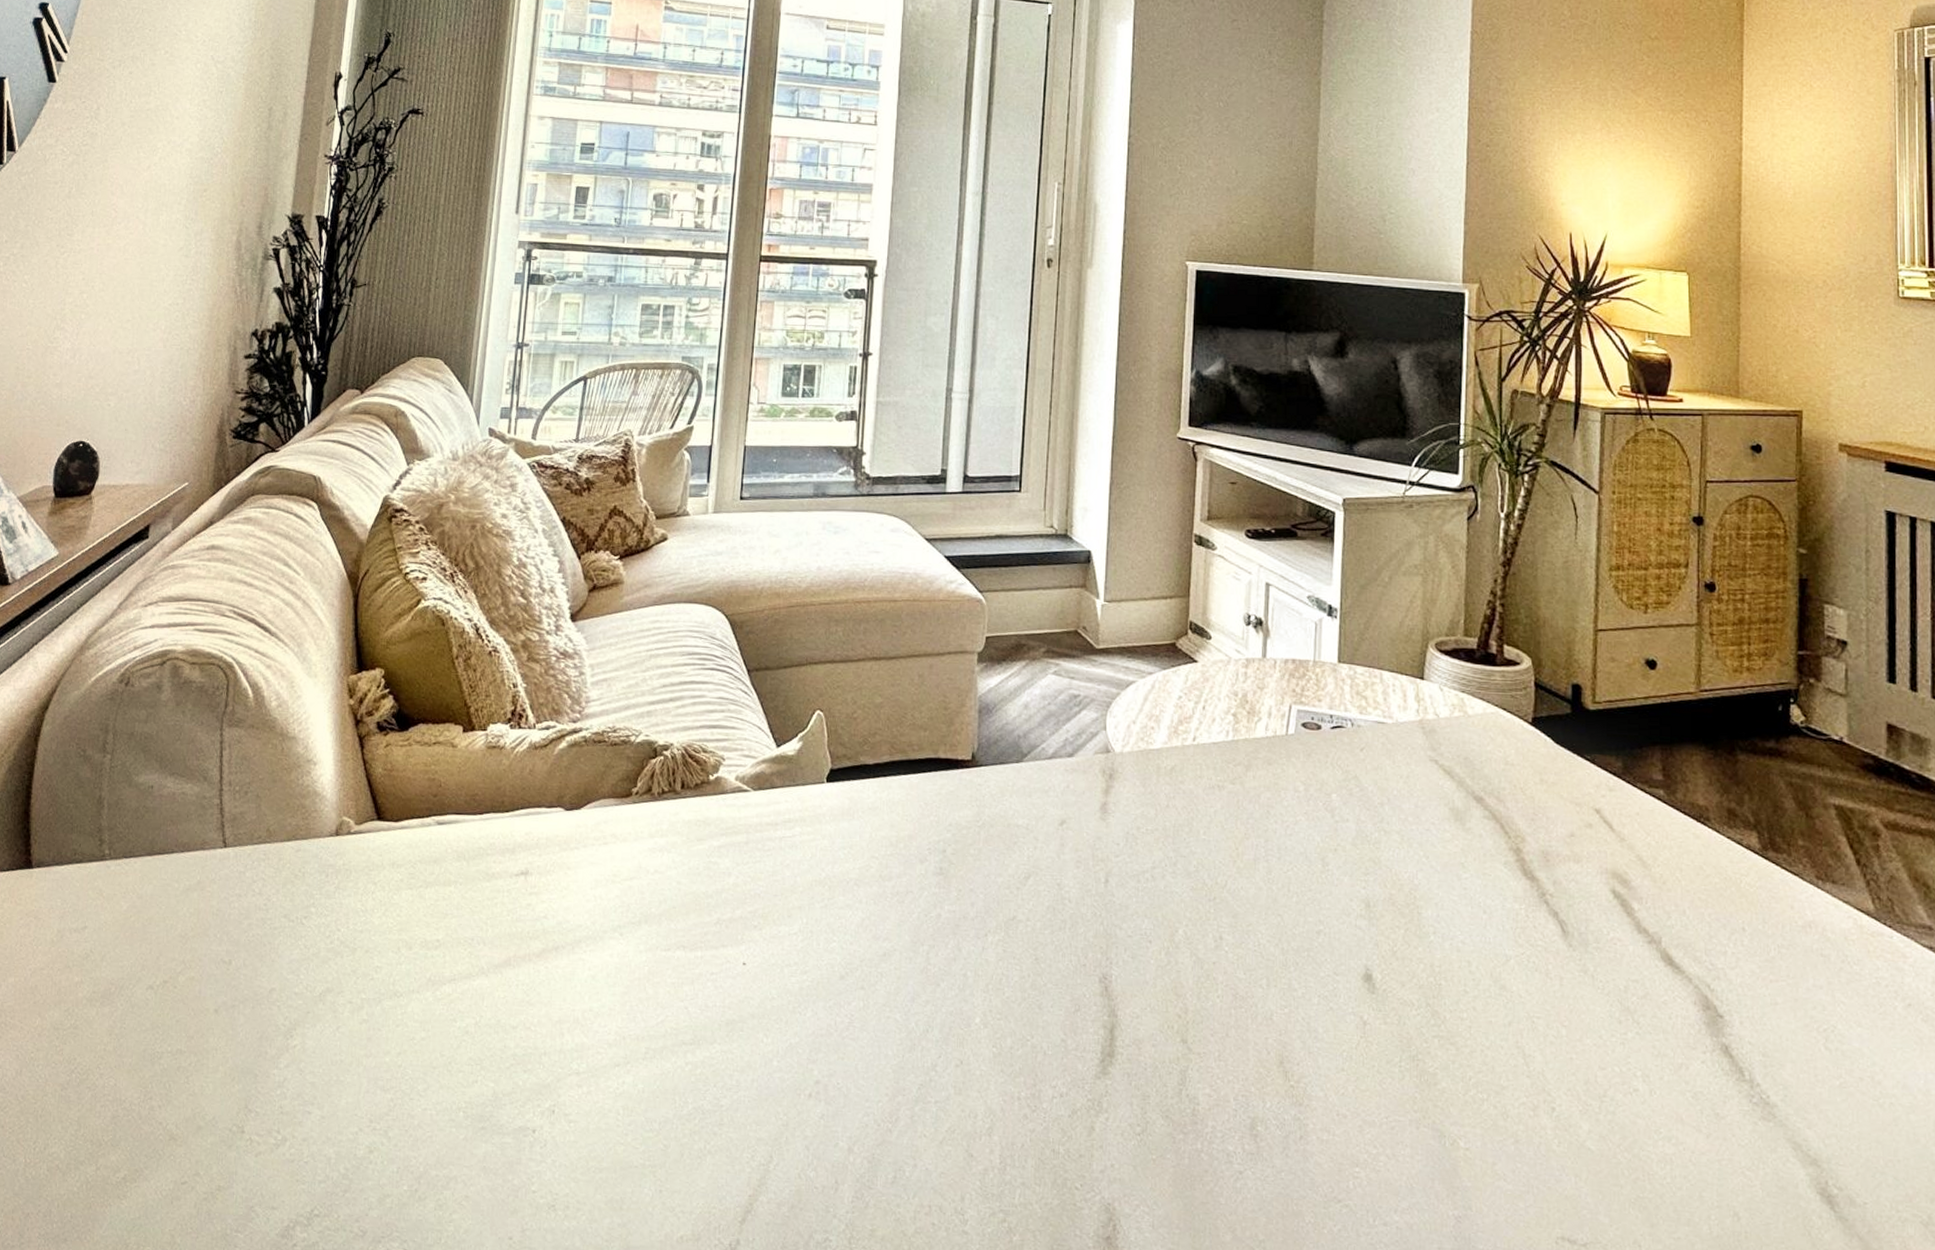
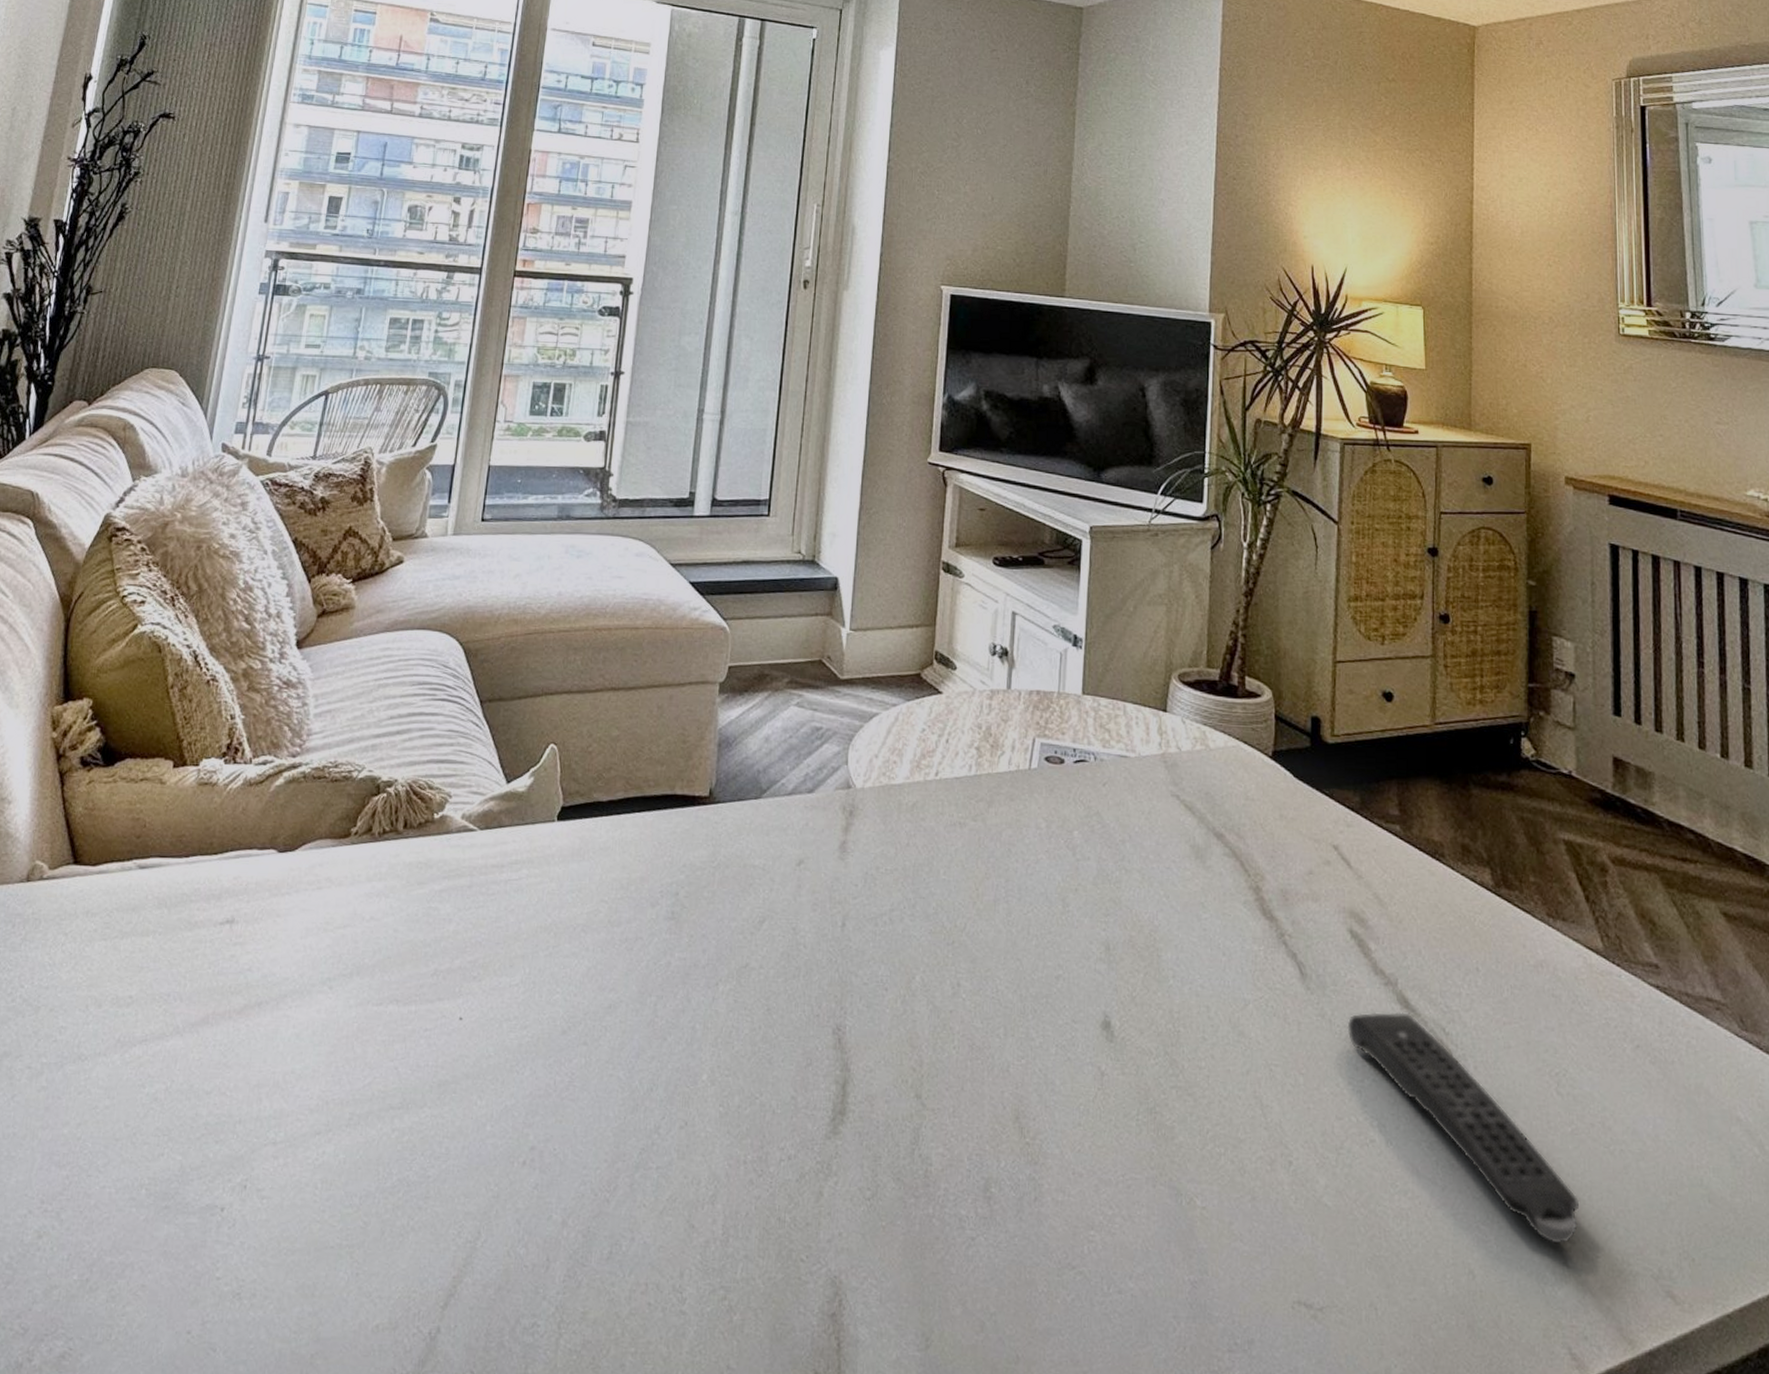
remote control: none [1610,969,1848,1191] -> present [1347,1012,1580,1244]

